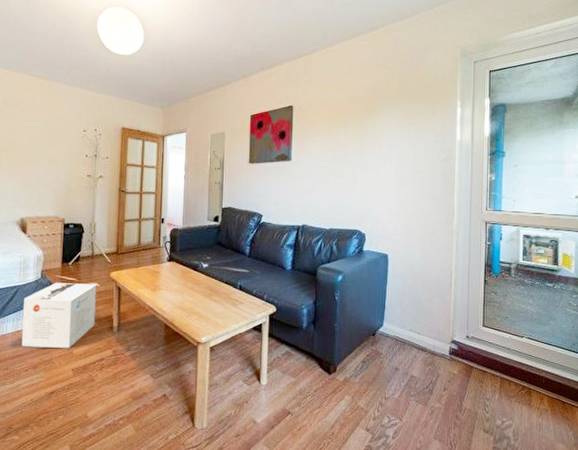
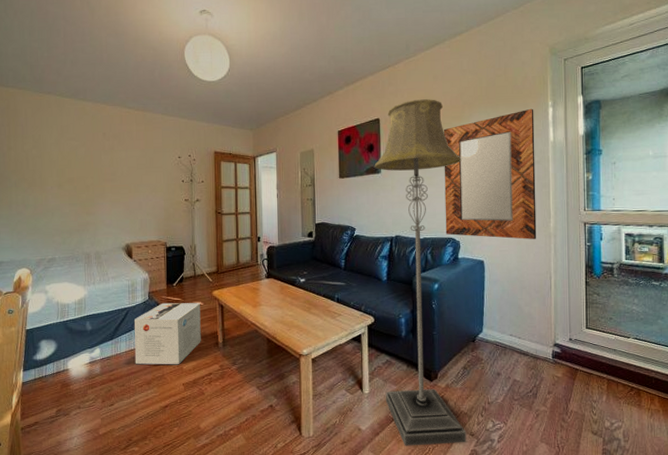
floor lamp: none [283,89,371,441] -> present [374,99,467,446]
home mirror: none [352,107,443,236] -> present [443,108,537,239]

